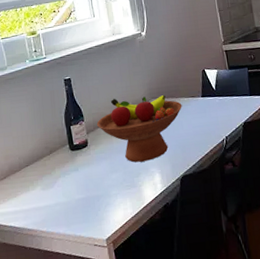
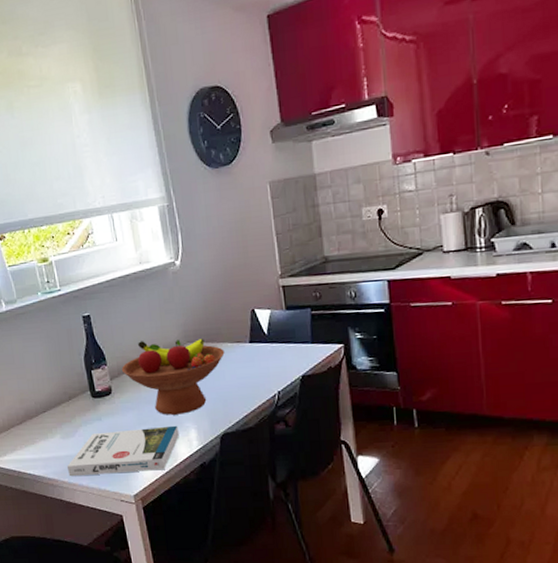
book: none [45,171,146,226] -> present [66,425,179,477]

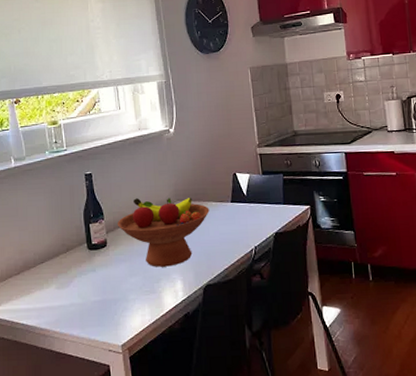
book: present [66,425,179,477] -> none [59,277,166,327]

